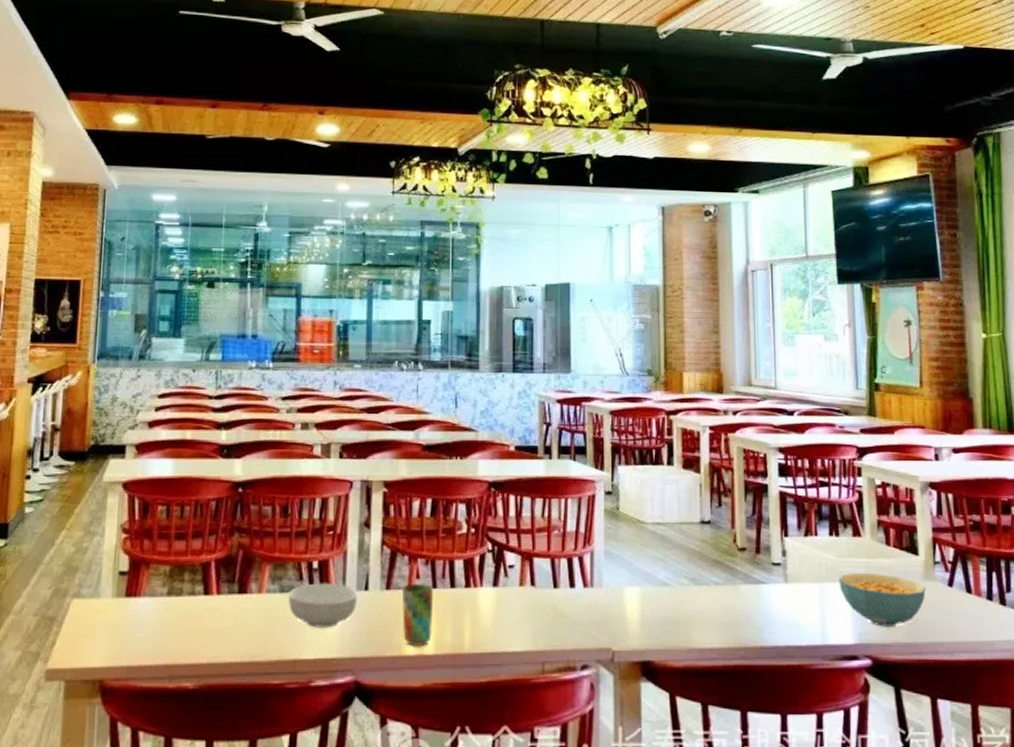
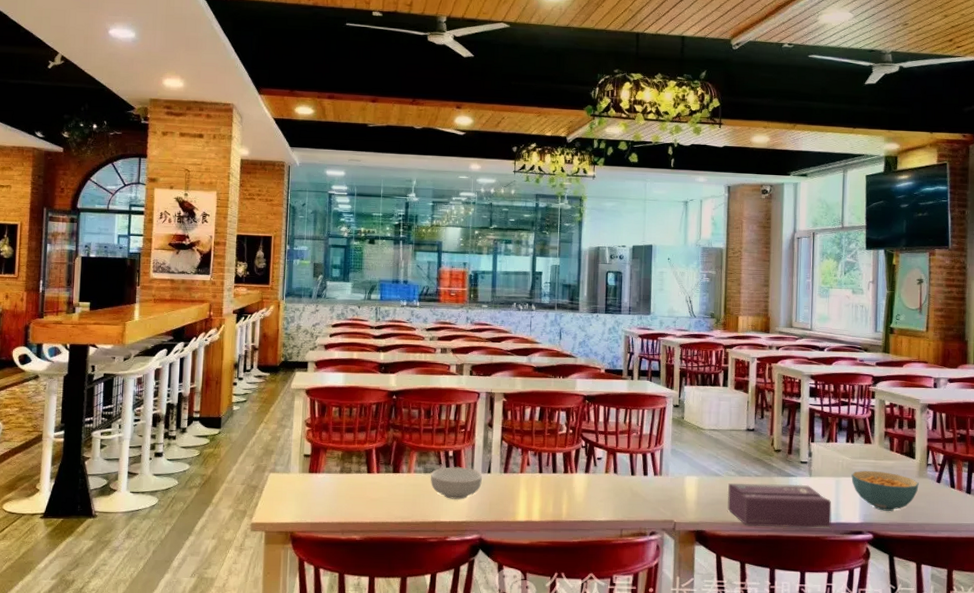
cup: present [401,583,434,647] -> none [515,469,540,515]
tissue box: none [680,593,817,654] -> present [727,482,832,528]

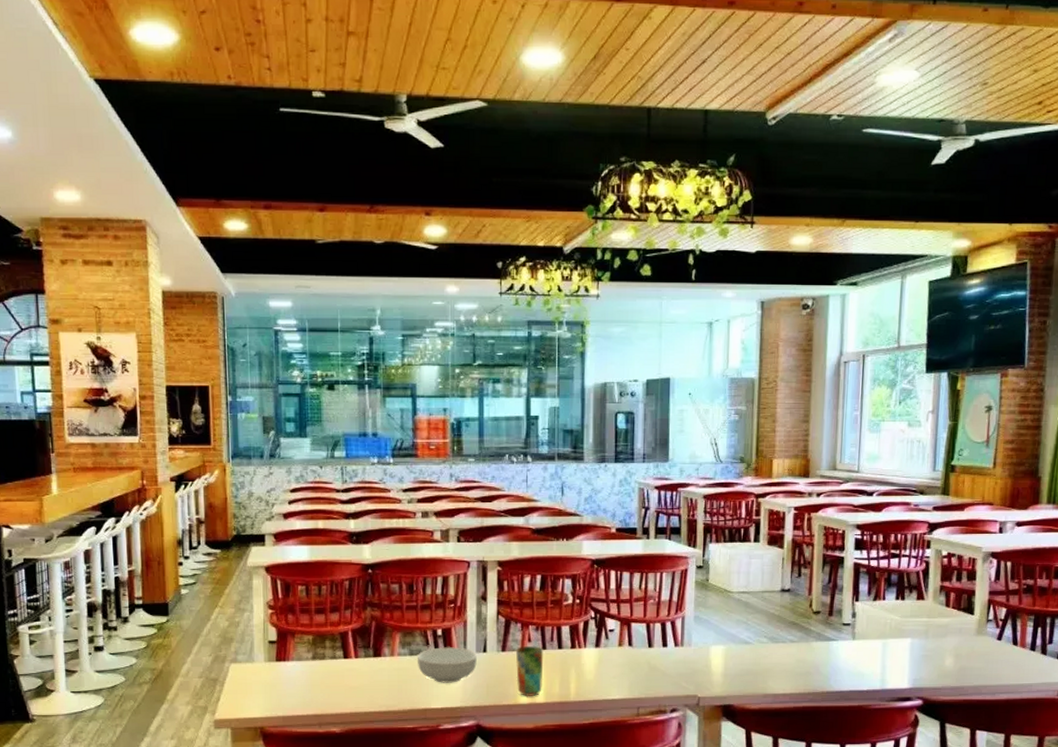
cup: none [515,469,540,515] -> present [515,645,544,697]
tissue box: present [727,482,832,528] -> none [758,648,878,698]
cereal bowl: present [851,471,919,511] -> none [900,631,977,674]

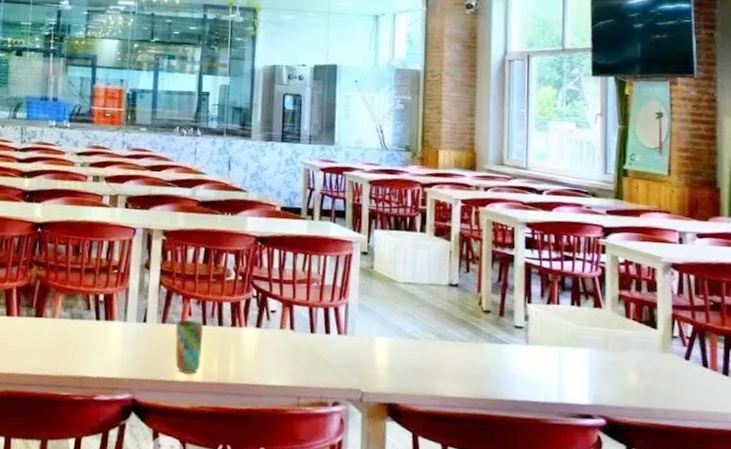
cereal bowl: present [417,647,477,683] -> none [77,313,137,352]

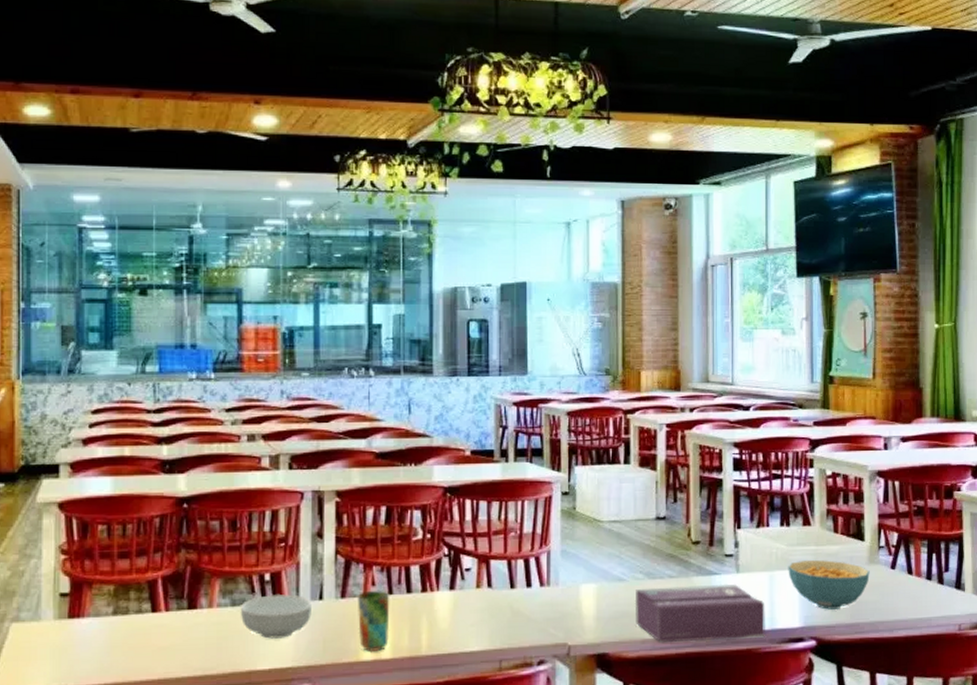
cereal bowl: none [77,313,137,352] -> present [240,594,311,639]
tissue box: none [425,347,554,409] -> present [634,583,765,642]
cereal bowl: none [578,340,663,392] -> present [788,560,870,610]

